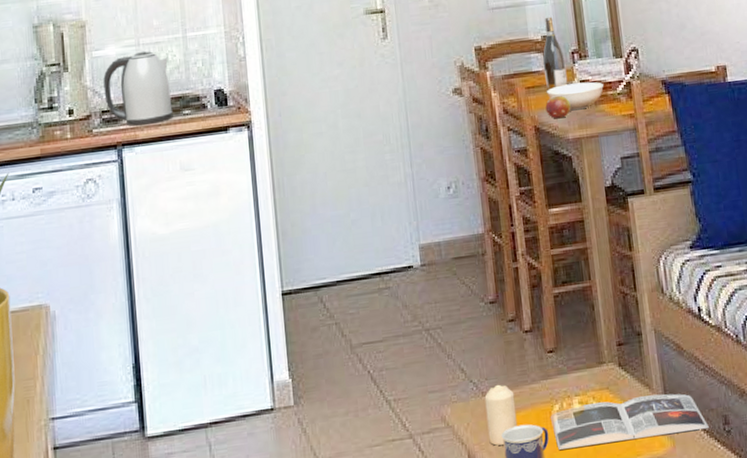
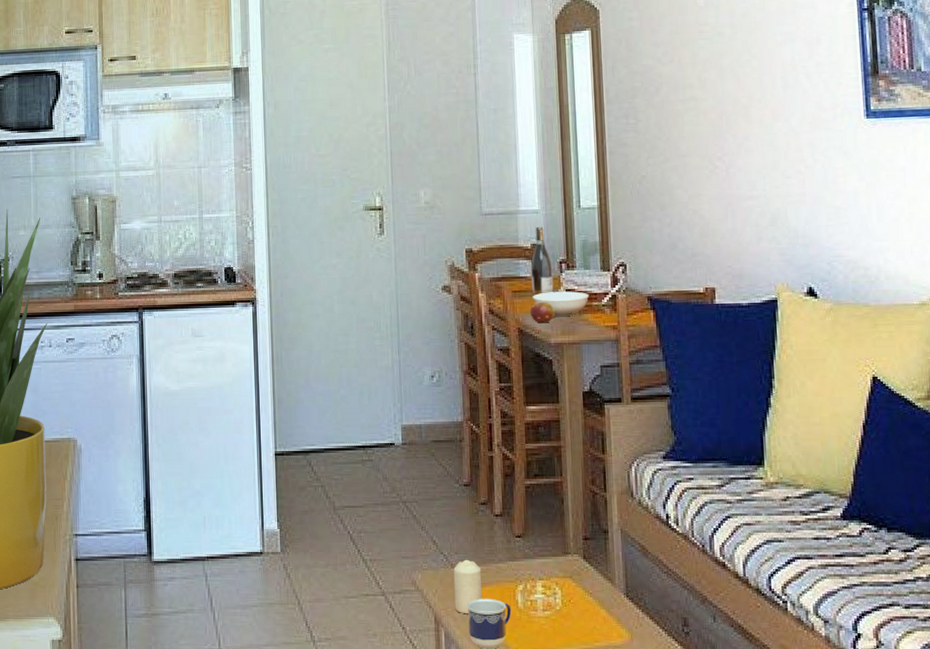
kettle: present [103,51,173,127] -> none [129,227,188,294]
magazine: present [550,393,709,450] -> none [513,589,668,628]

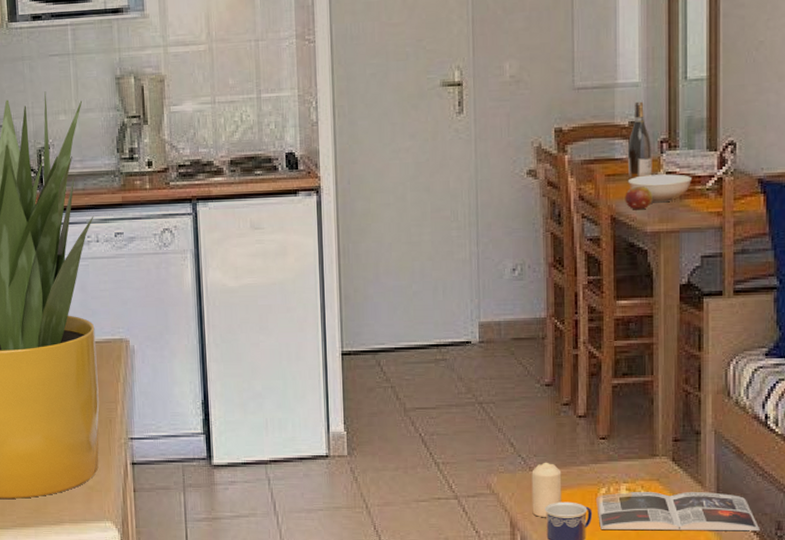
magazine: none [513,589,668,628] -> present [595,492,760,532]

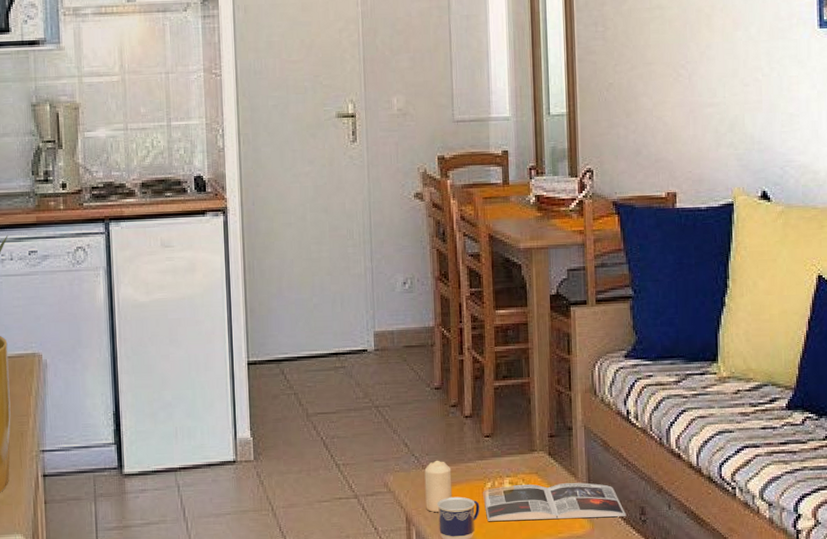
fruit: present [625,186,653,210] -> none [500,207,524,229]
wine bottle: present [627,101,652,181] -> none [501,133,523,203]
bowl: present [627,174,691,203] -> none [502,197,557,223]

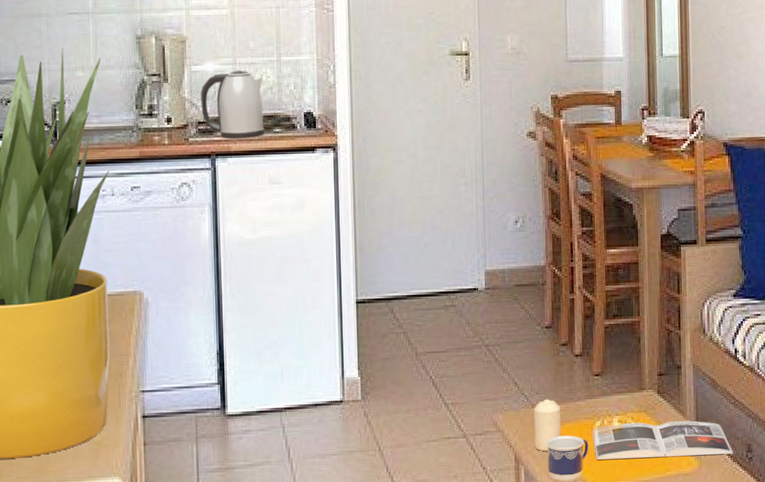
kettle: none [94,135,156,204] -> present [201,70,265,140]

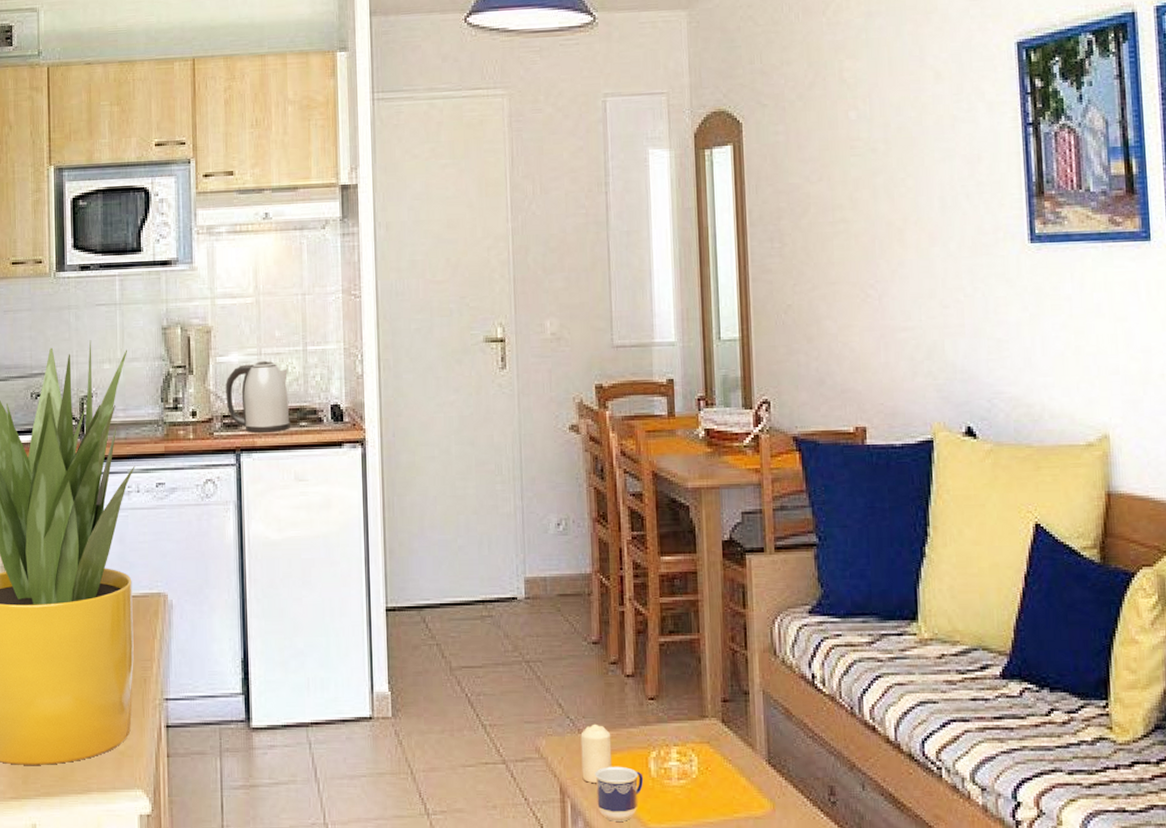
magazine: present [591,421,734,460] -> none [646,755,813,797]

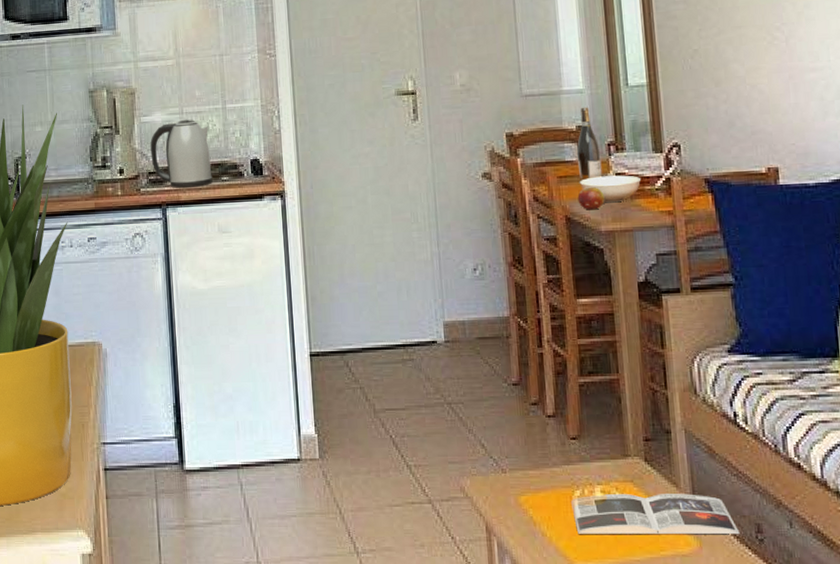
candle: present [580,724,612,784] -> none [504,463,537,523]
cup: present [595,766,644,821] -> none [520,505,569,559]
magazine: none [646,755,813,797] -> present [570,494,740,535]
fruit: none [665,442,692,466] -> present [577,187,605,210]
wine bottle: none [666,360,691,437] -> present [576,107,603,182]
bowl: none [667,431,729,459] -> present [579,175,641,203]

